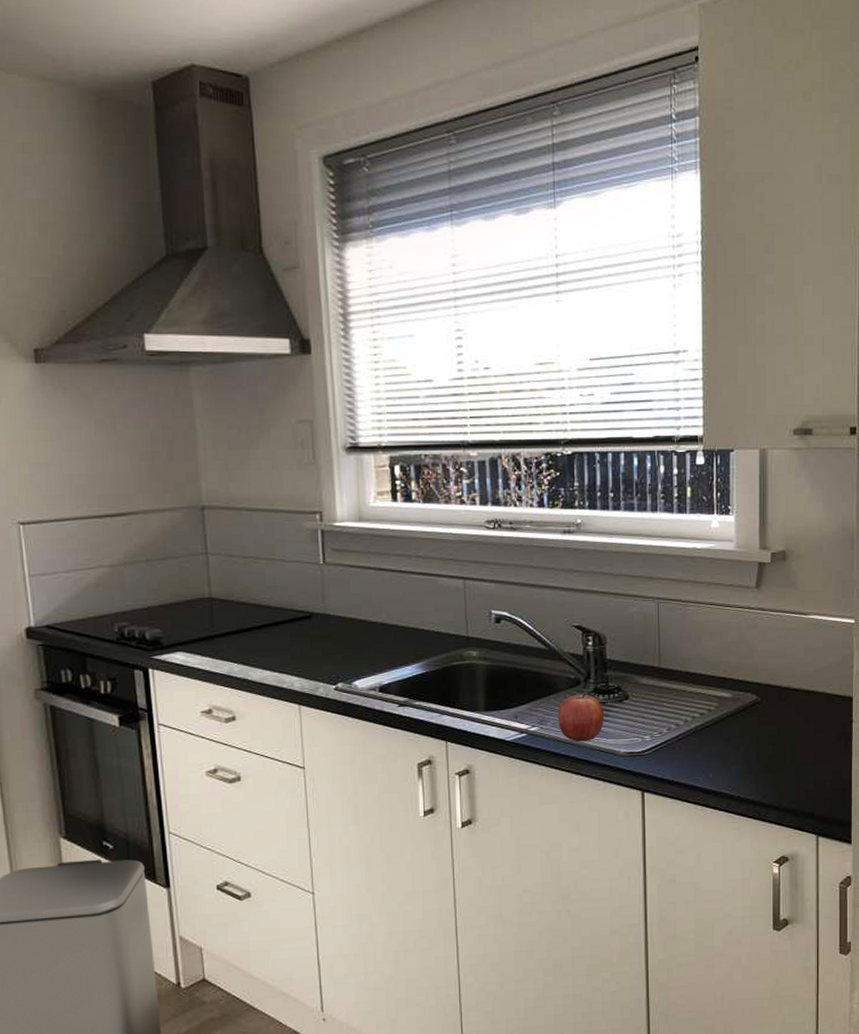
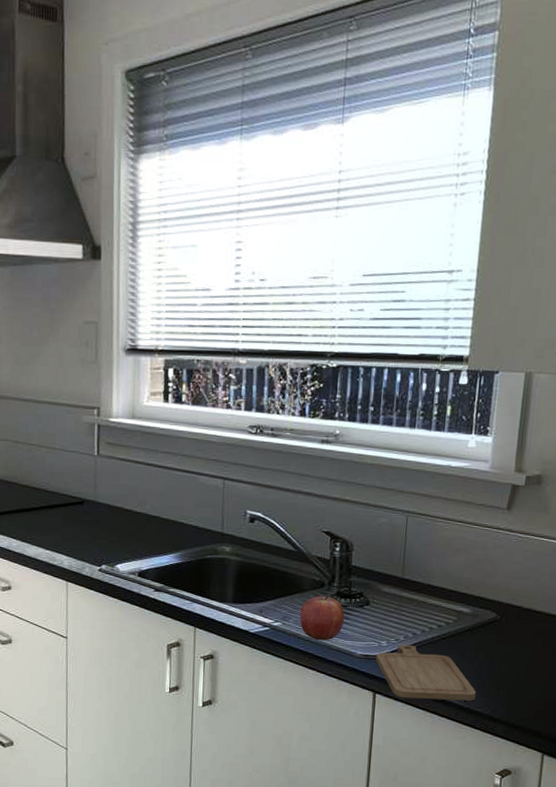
chopping board: none [640,736,745,794] -> present [375,644,476,701]

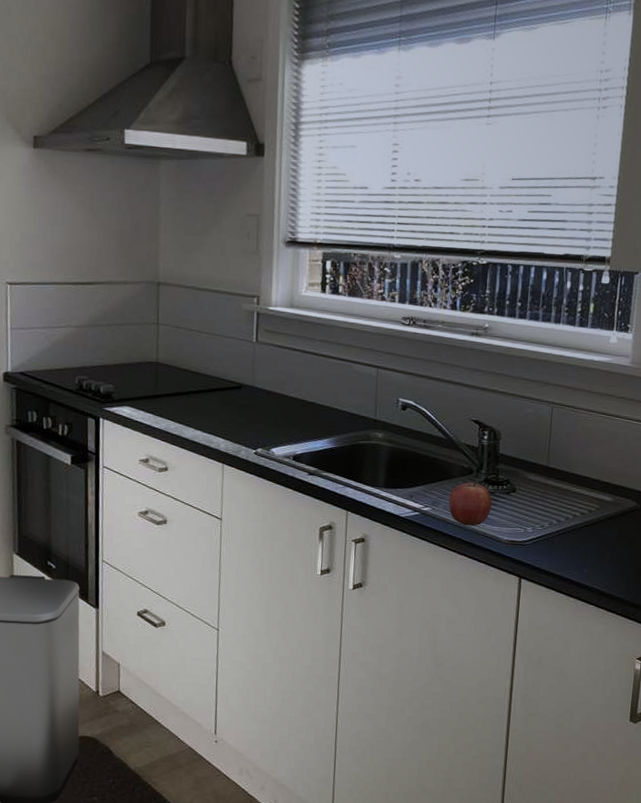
chopping board: present [375,644,476,701] -> none [521,531,617,587]

